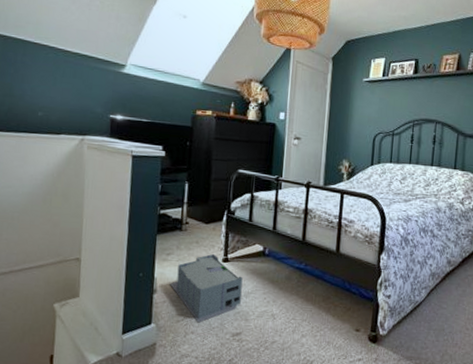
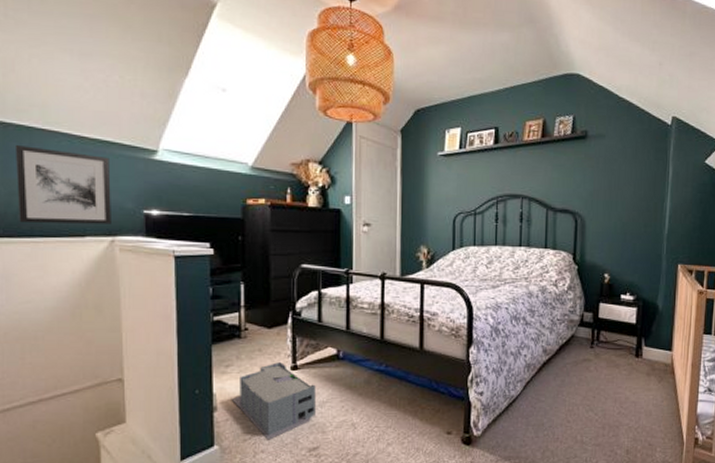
wall art: none [8,54,86,125] -> present [16,144,111,224]

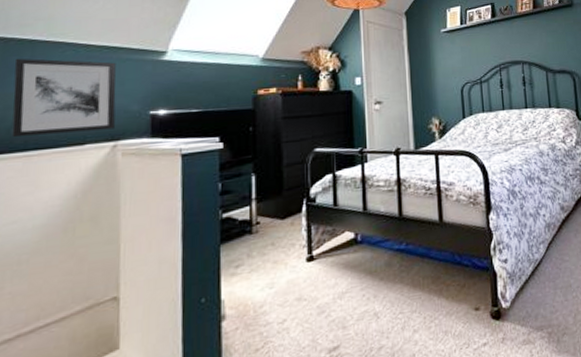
storage bin: present [231,361,316,440] -> none [241,253,335,346]

